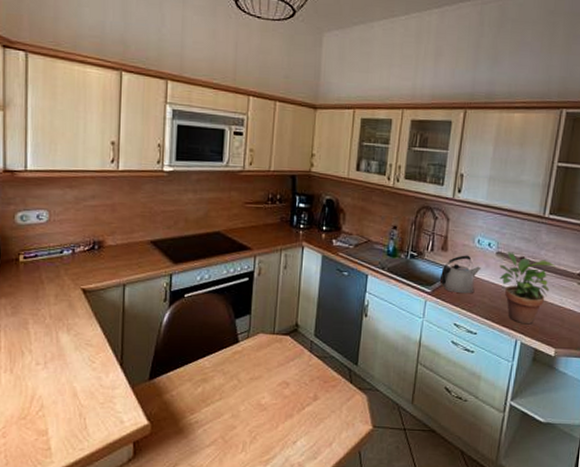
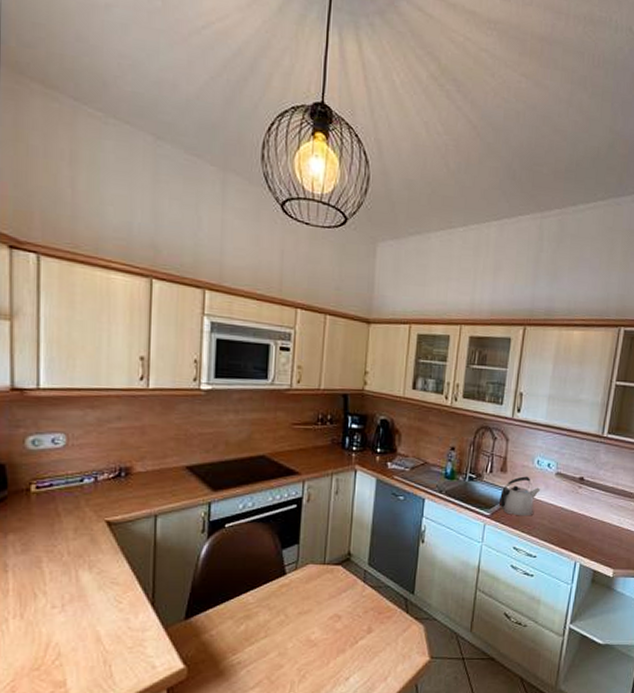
potted plant: present [499,252,555,325] -> none [559,472,614,546]

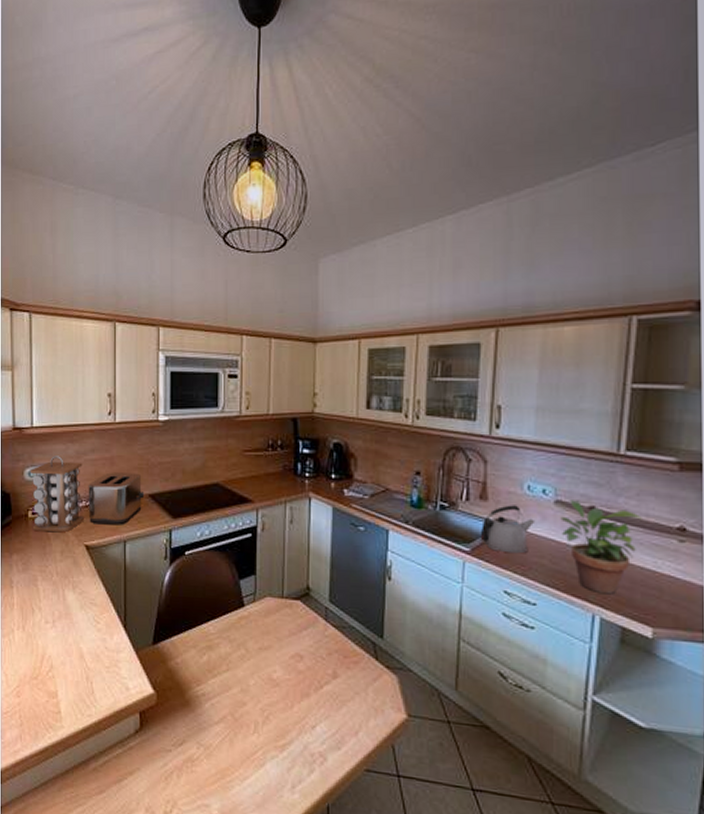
spice rack: none [34,422,106,508] -> present [30,456,84,533]
toaster: none [111,442,181,499] -> present [88,472,145,525]
potted plant: none [559,472,614,546] -> present [560,500,642,595]

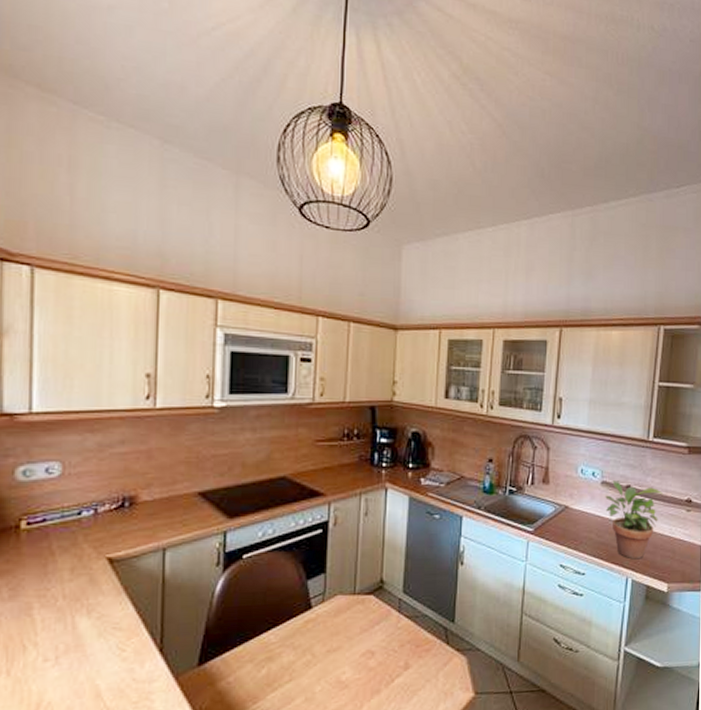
spice rack: present [30,456,84,533] -> none [25,449,107,546]
toaster: present [88,472,145,525] -> none [113,468,193,531]
kettle: present [480,505,536,554] -> none [542,487,586,531]

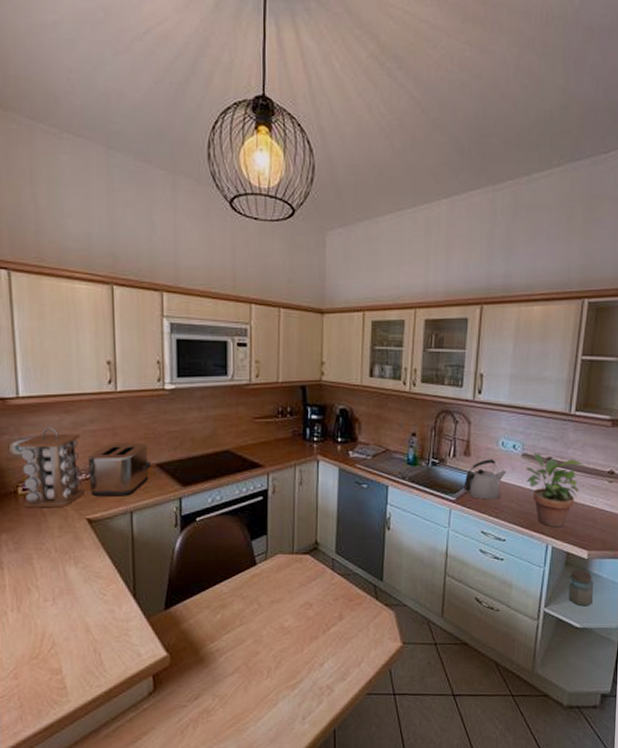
spice rack: none [25,449,107,546] -> present [17,427,85,508]
toaster: none [113,468,193,531] -> present [88,443,152,497]
kettle: none [542,487,586,531] -> present [463,459,507,500]
peanut butter: none [649,603,674,644] -> present [568,569,594,607]

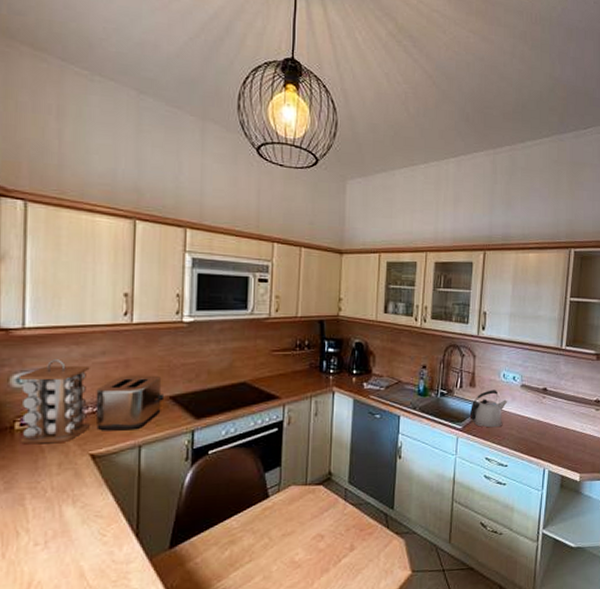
potted plant: present [526,453,584,528] -> none [524,384,575,453]
peanut butter: present [568,569,594,607] -> none [564,491,586,527]

